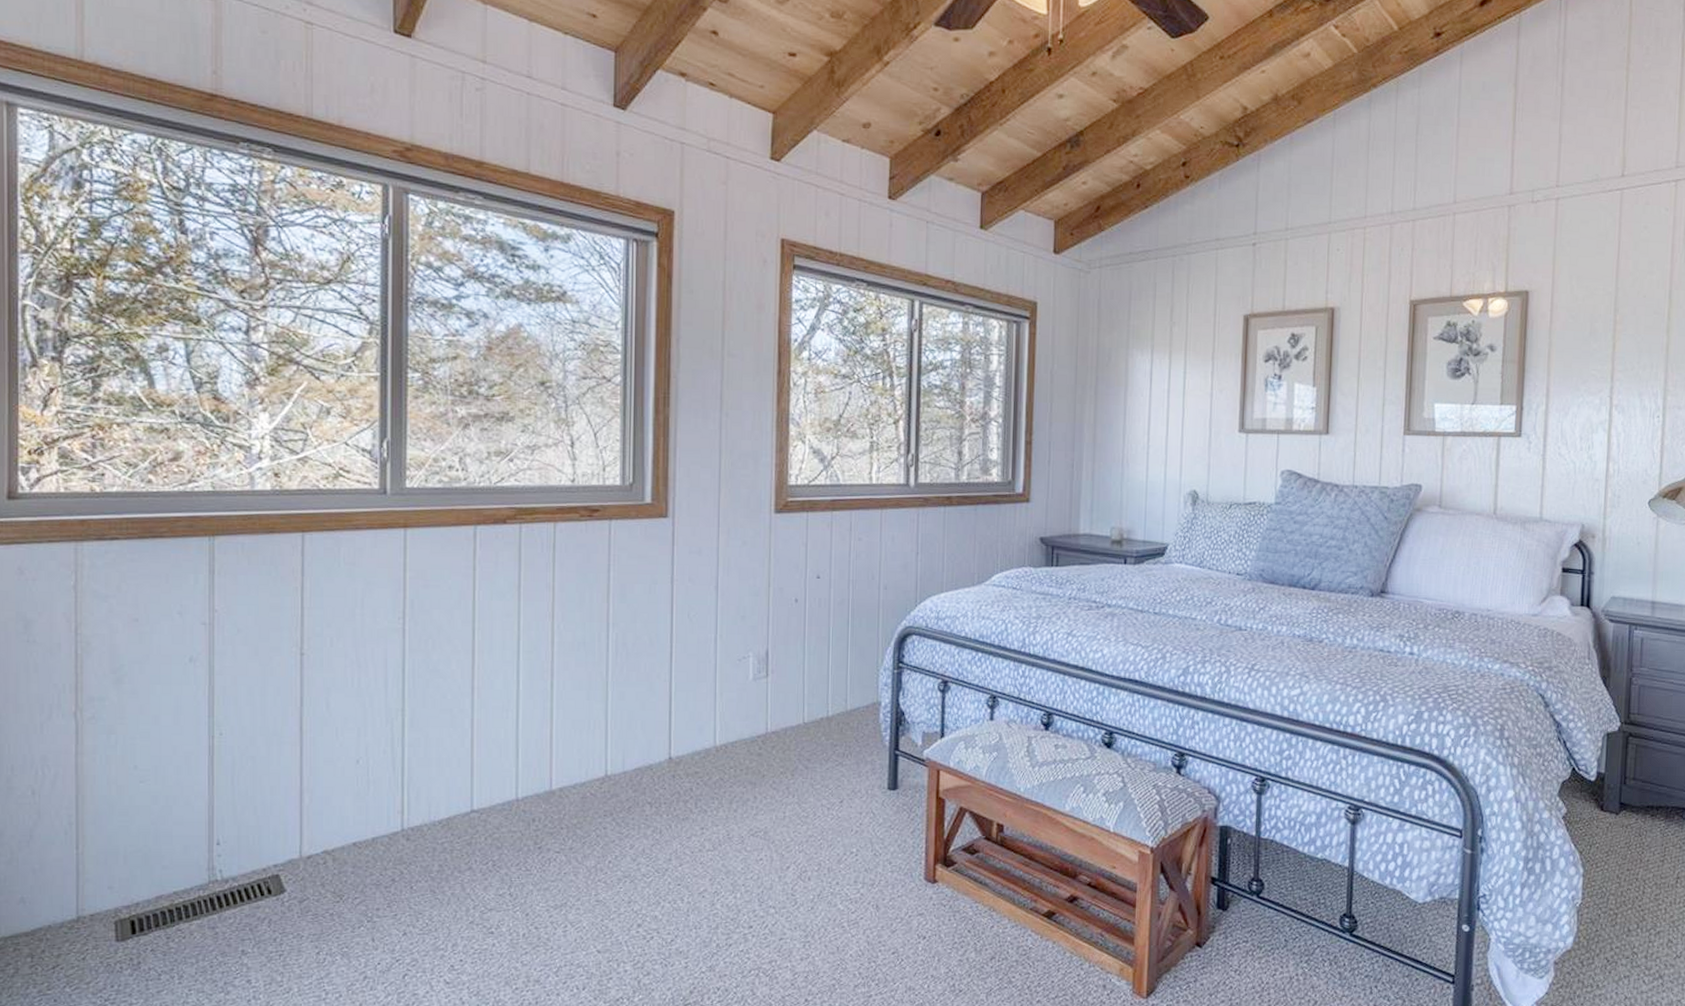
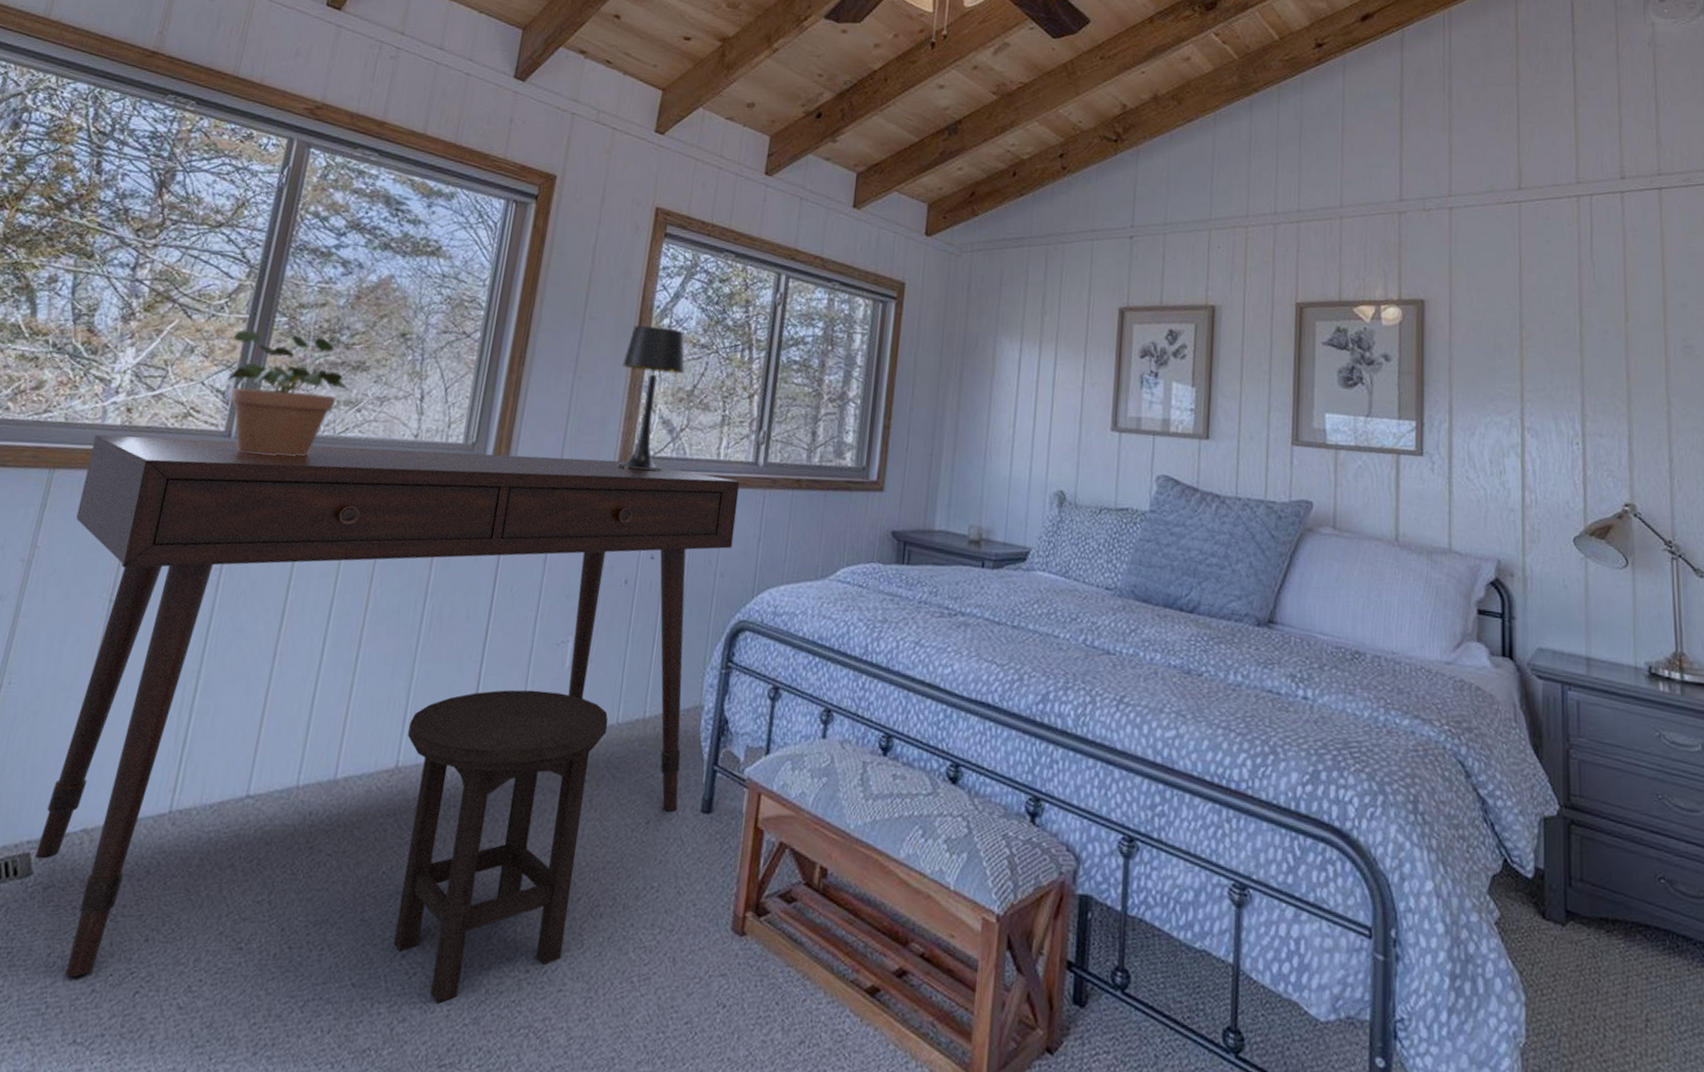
desk: none [248,491,894,968] -> present [35,434,740,977]
potted plant: none [355,387,497,509] -> present [215,329,349,457]
stool: none [612,701,795,959] -> present [393,689,609,1004]
table lamp: none [767,359,830,499] -> present [617,325,686,472]

